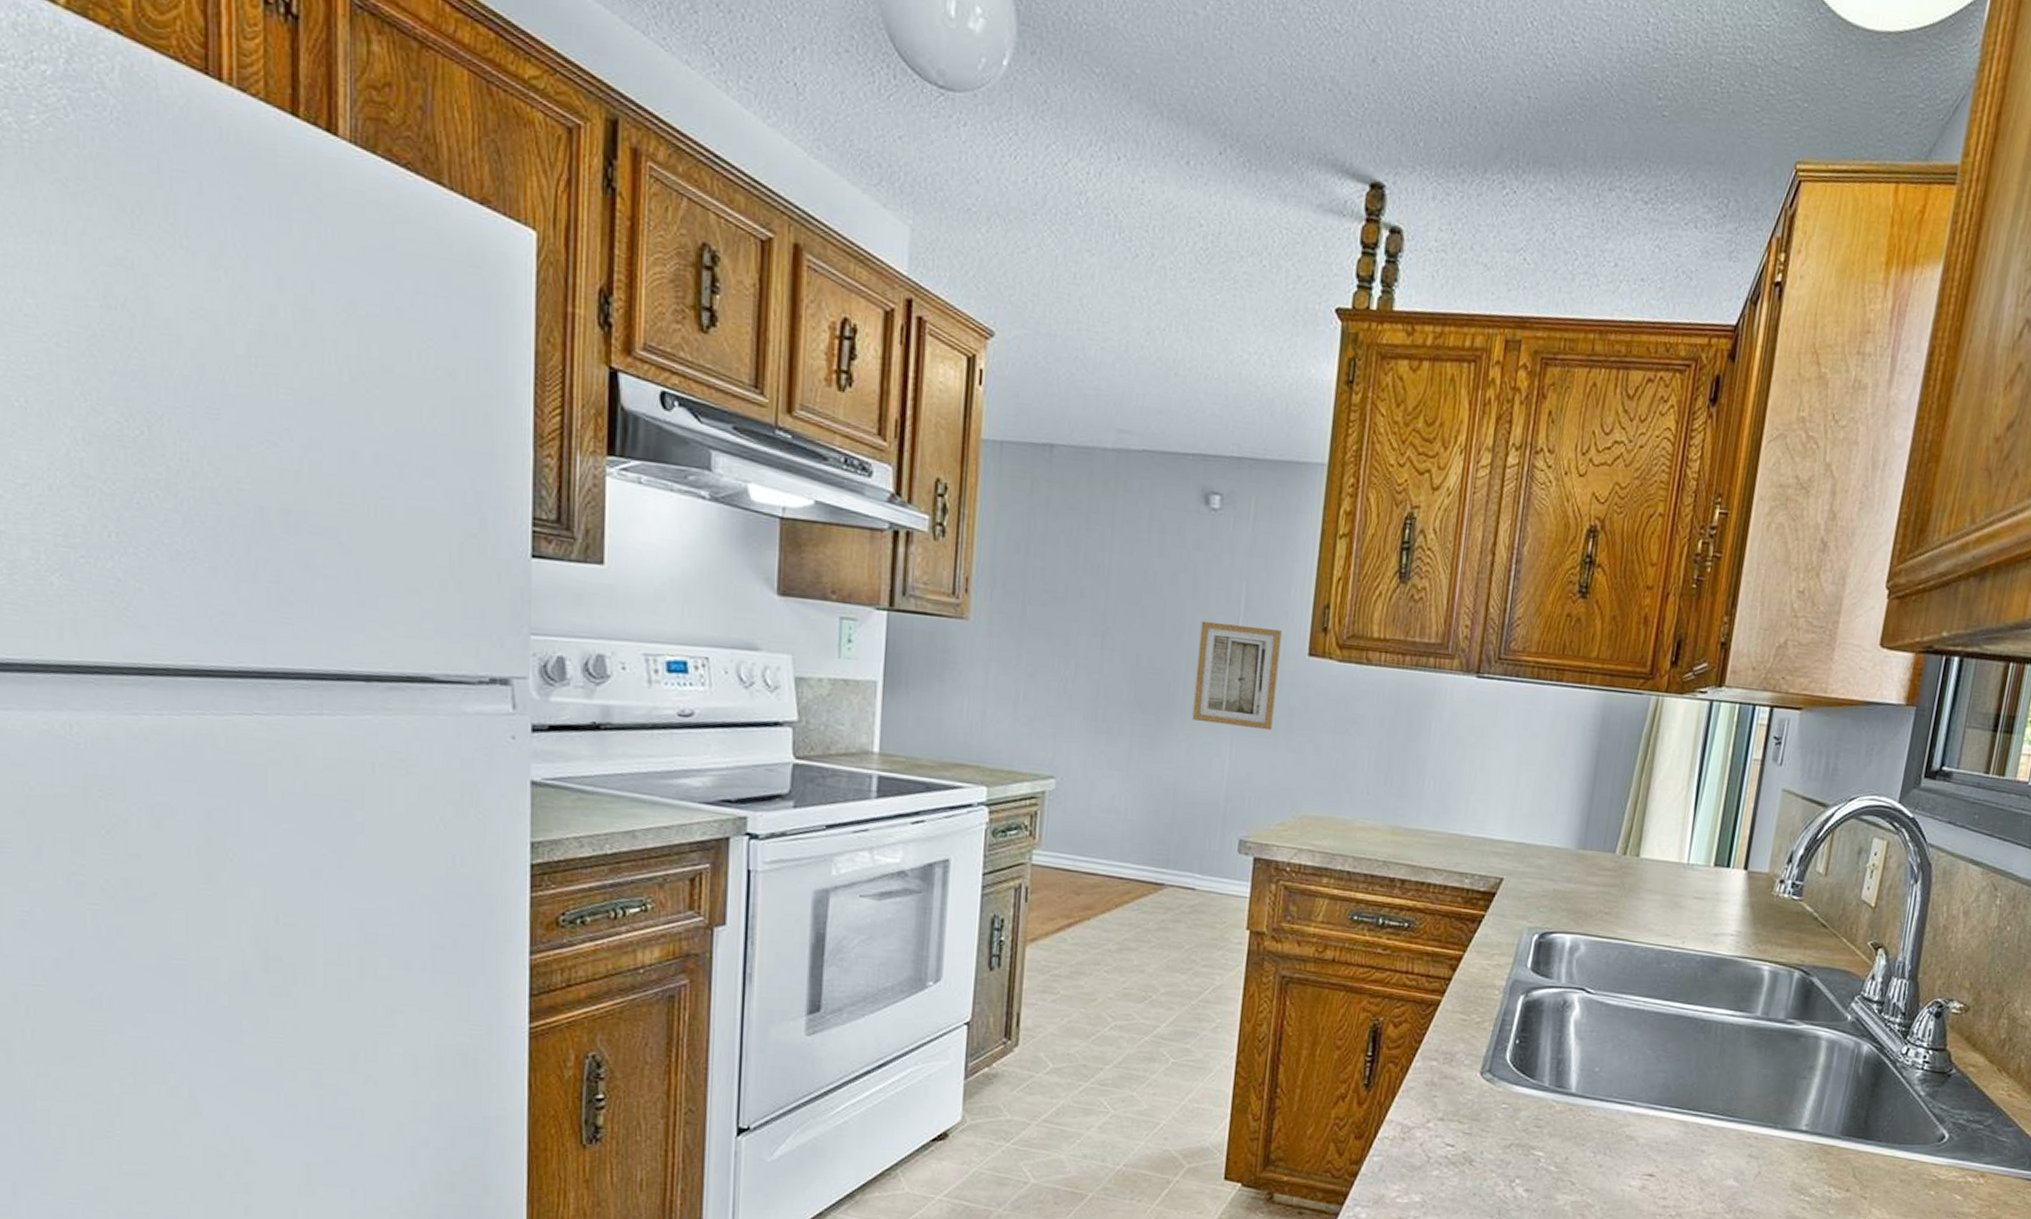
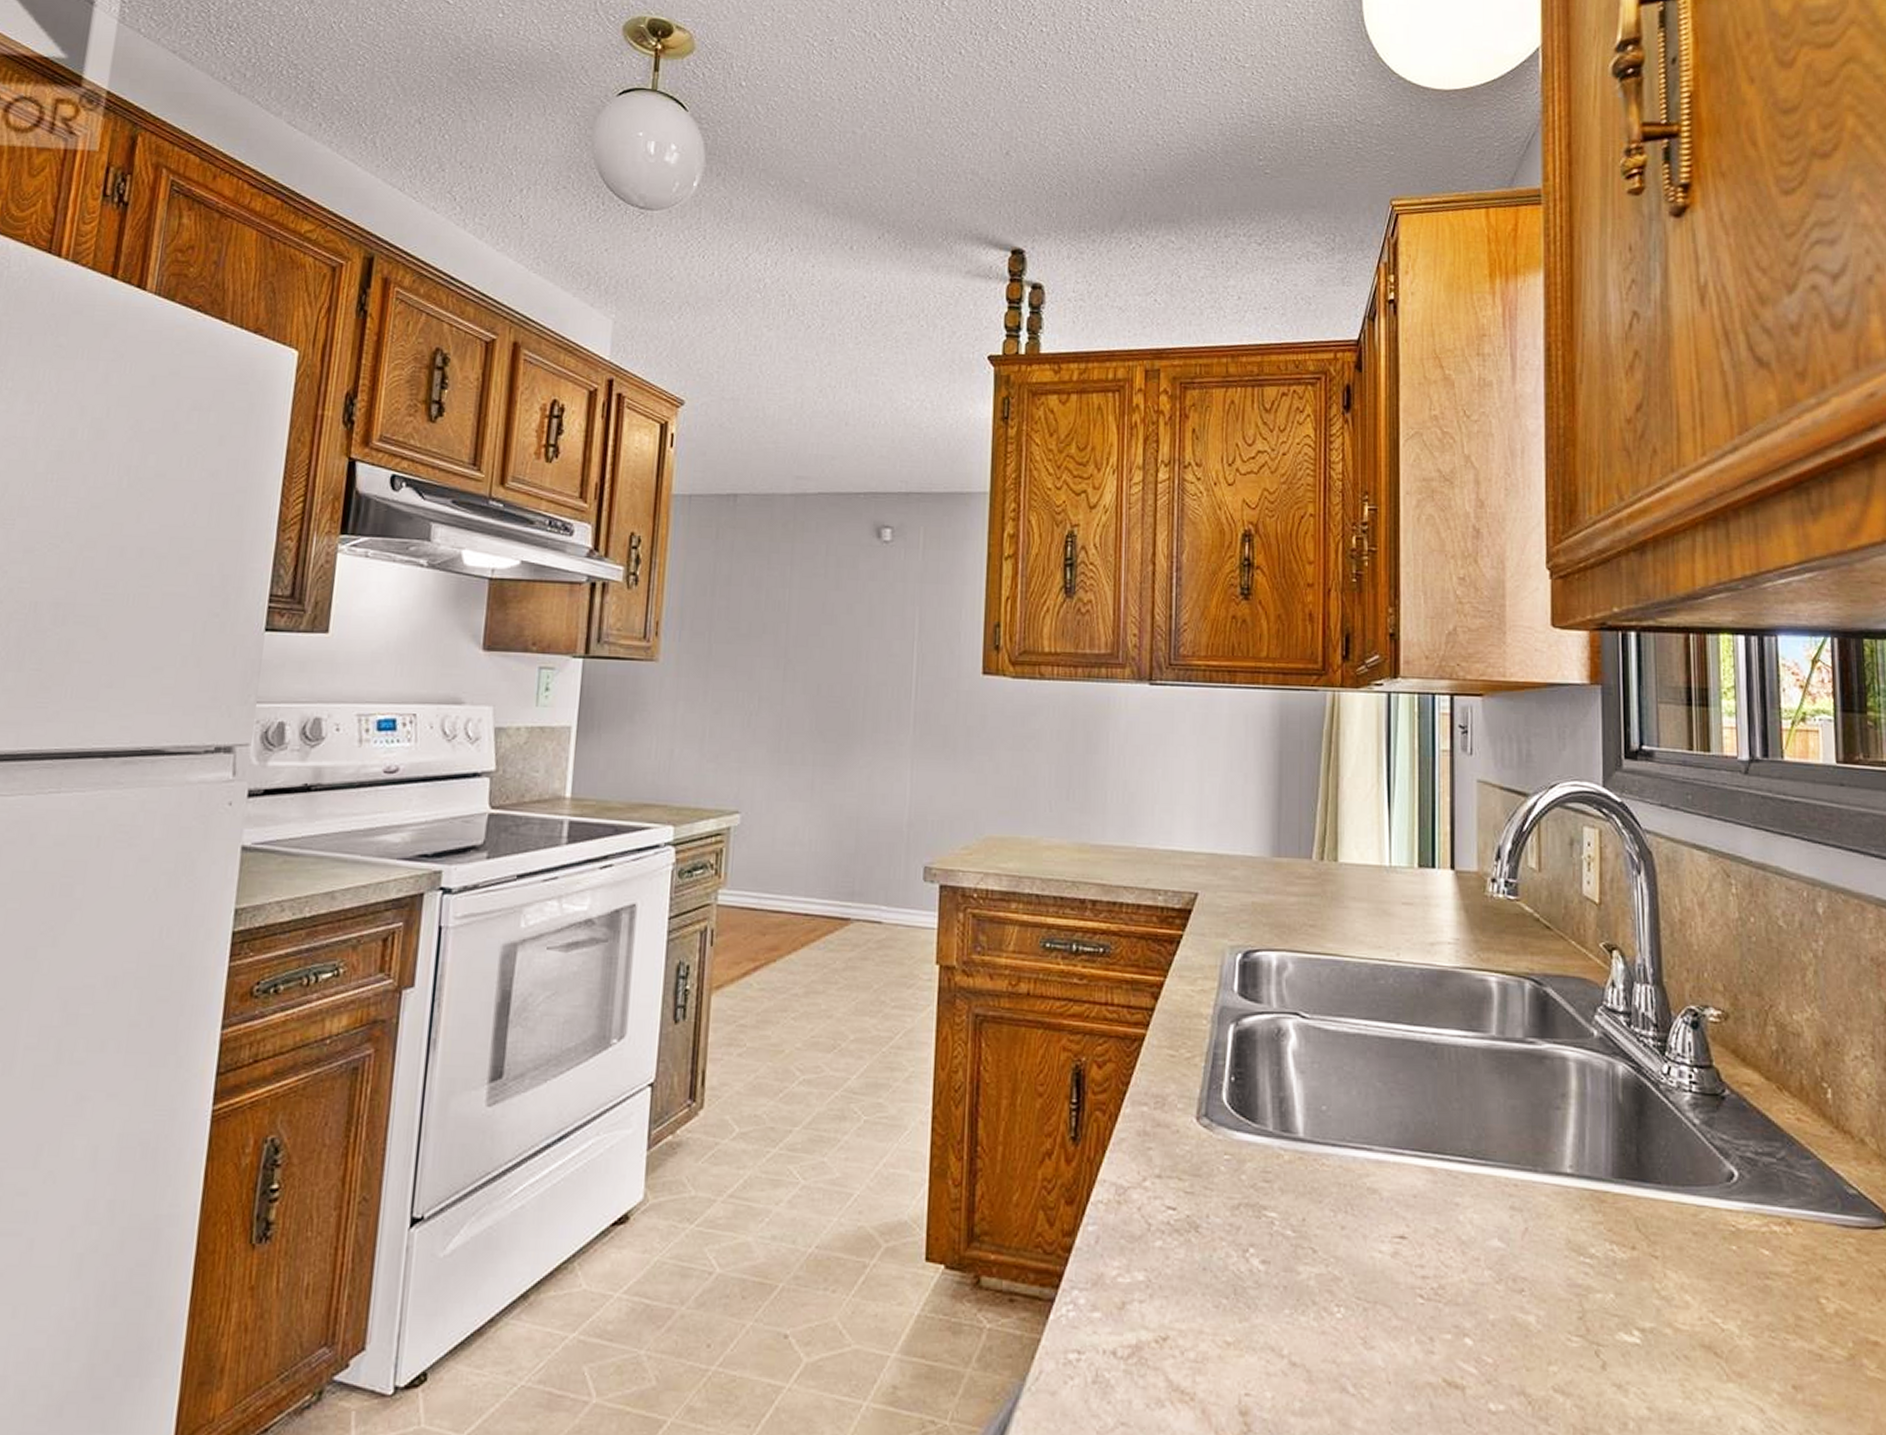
wall art: present [1192,620,1282,731] -> none [872,647,956,751]

